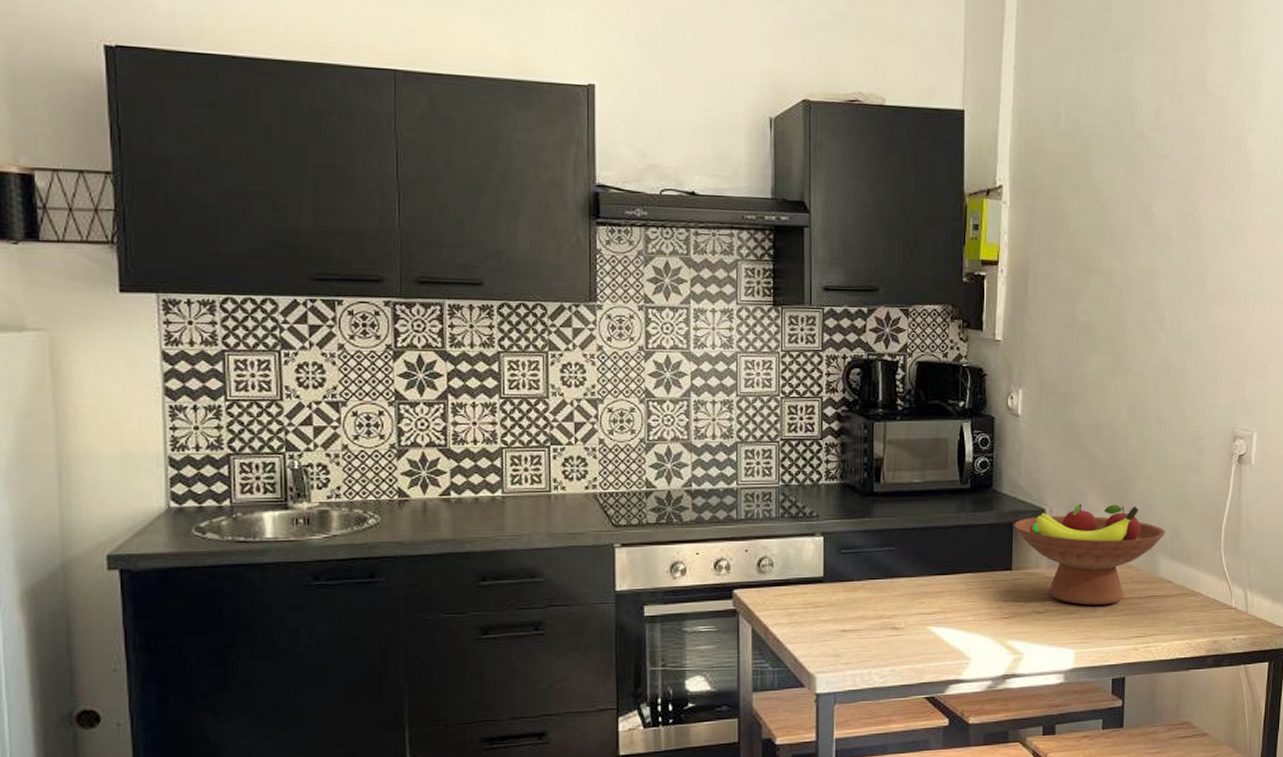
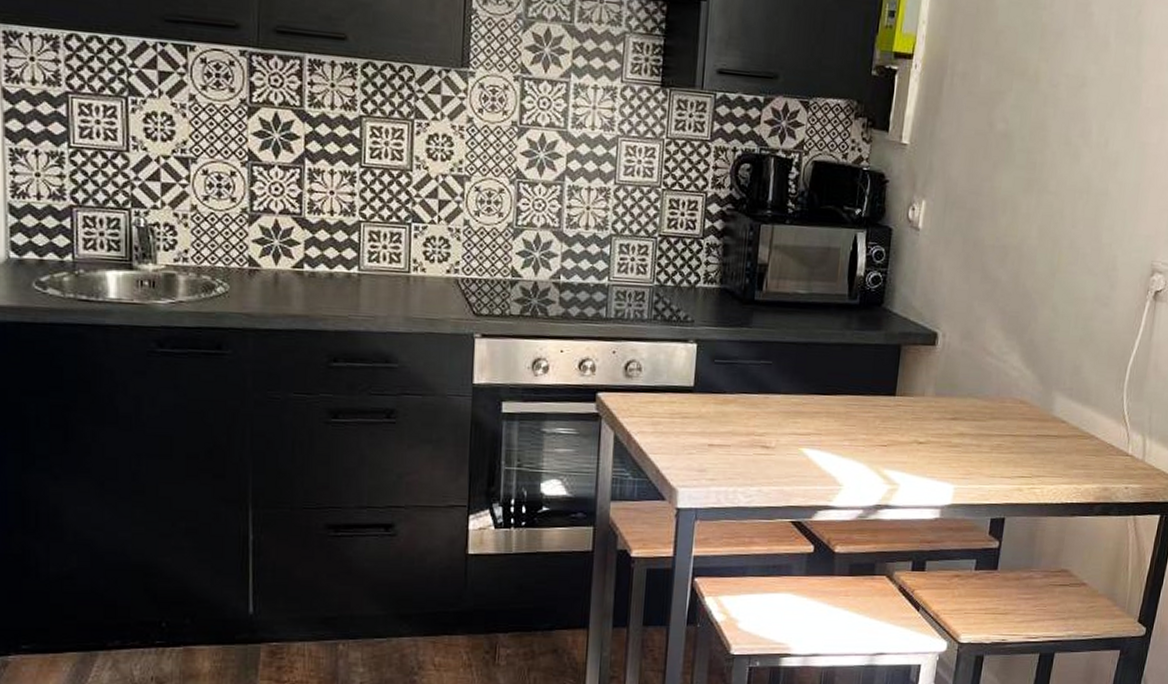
fruit bowl: present [1014,503,1166,605] -> none [902,330,1066,441]

